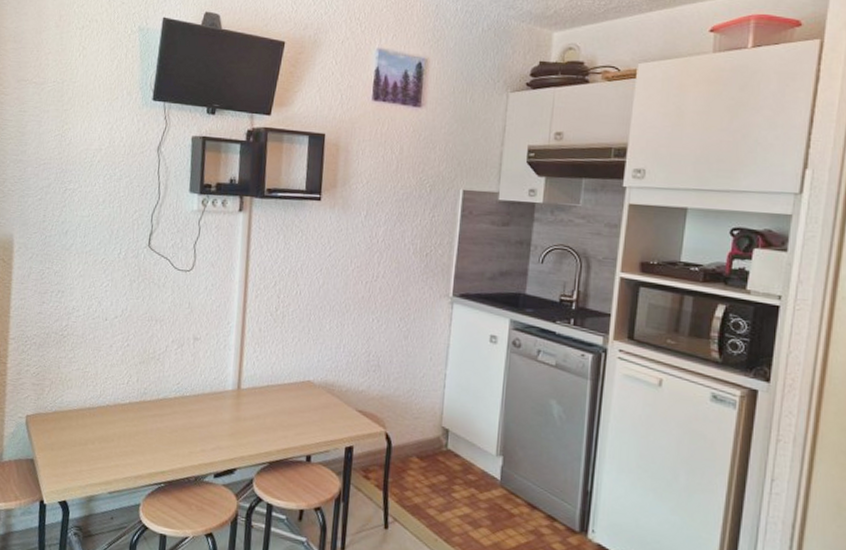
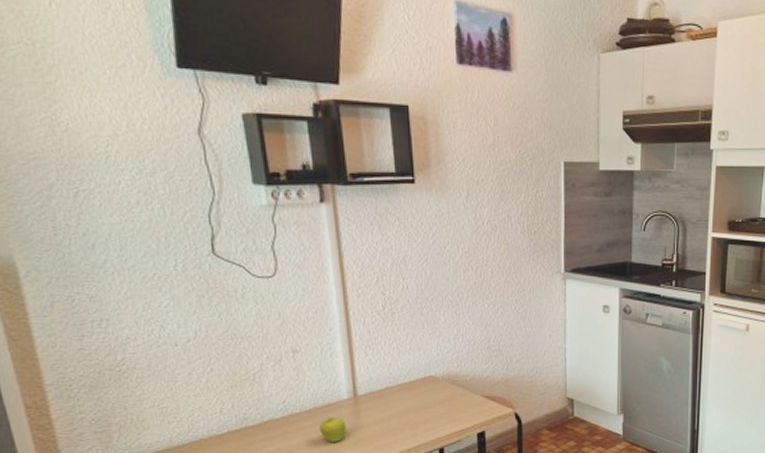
fruit: none [203,404,227,430] -> present [320,416,347,442]

